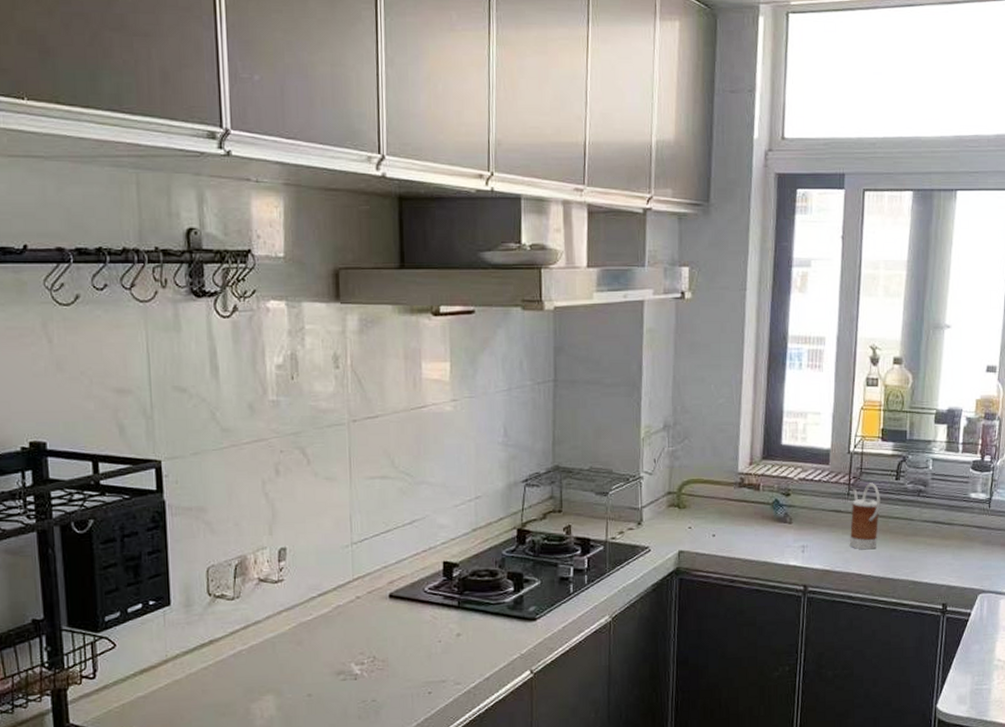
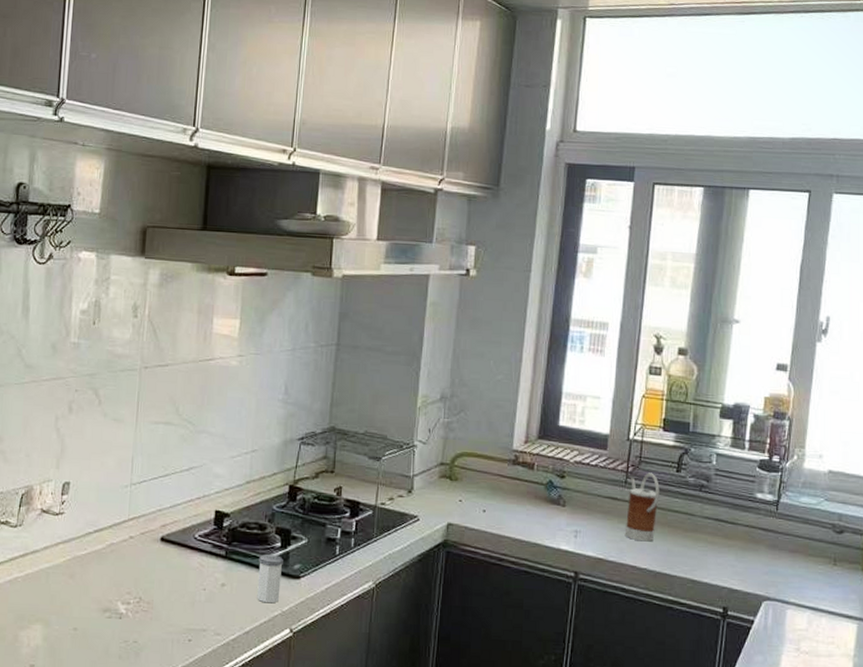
salt shaker: none [493,600,518,648] -> present [257,555,283,604]

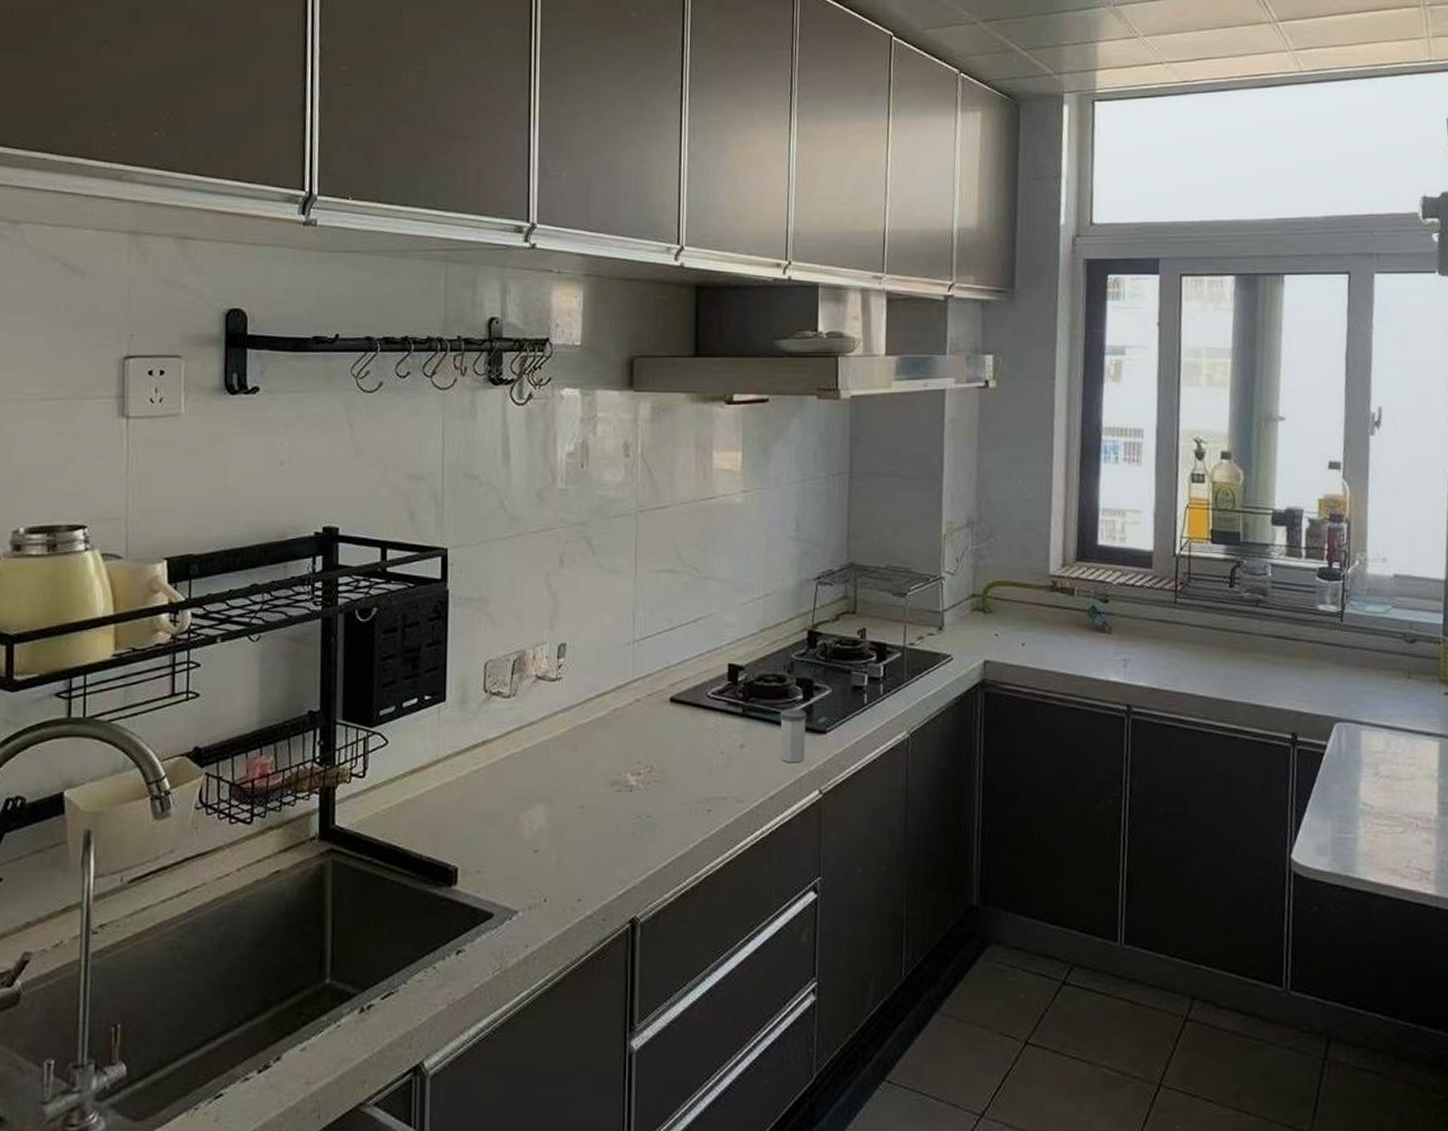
kettle: present [624,472,660,542] -> none [1178,590,1213,666]

